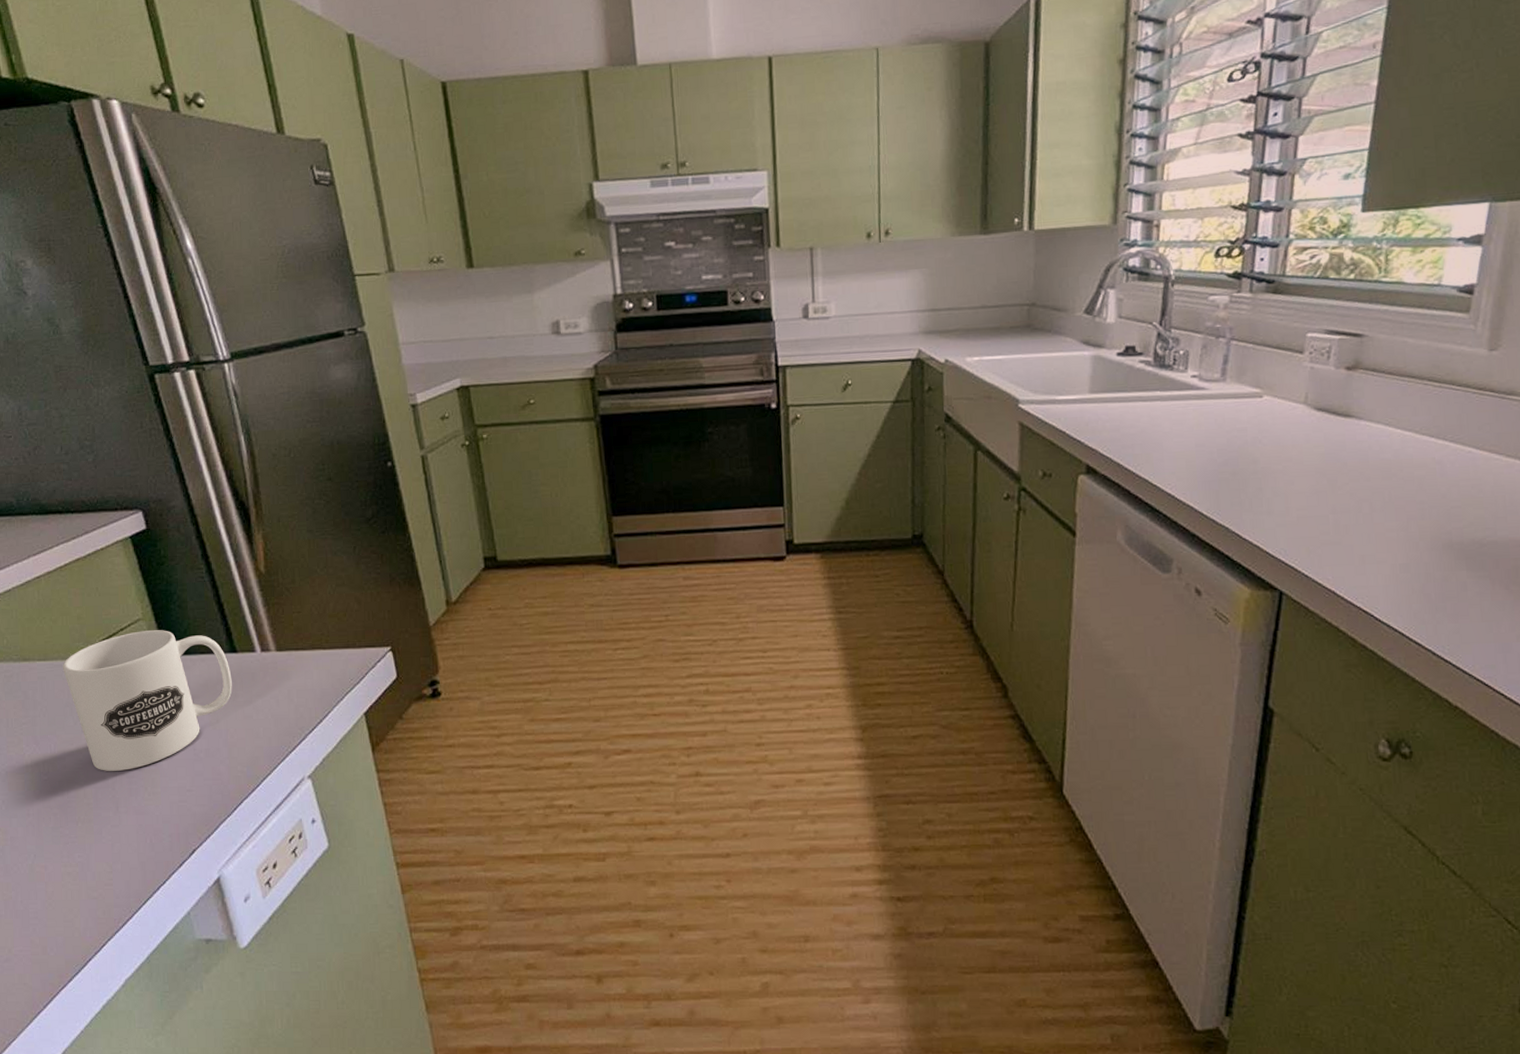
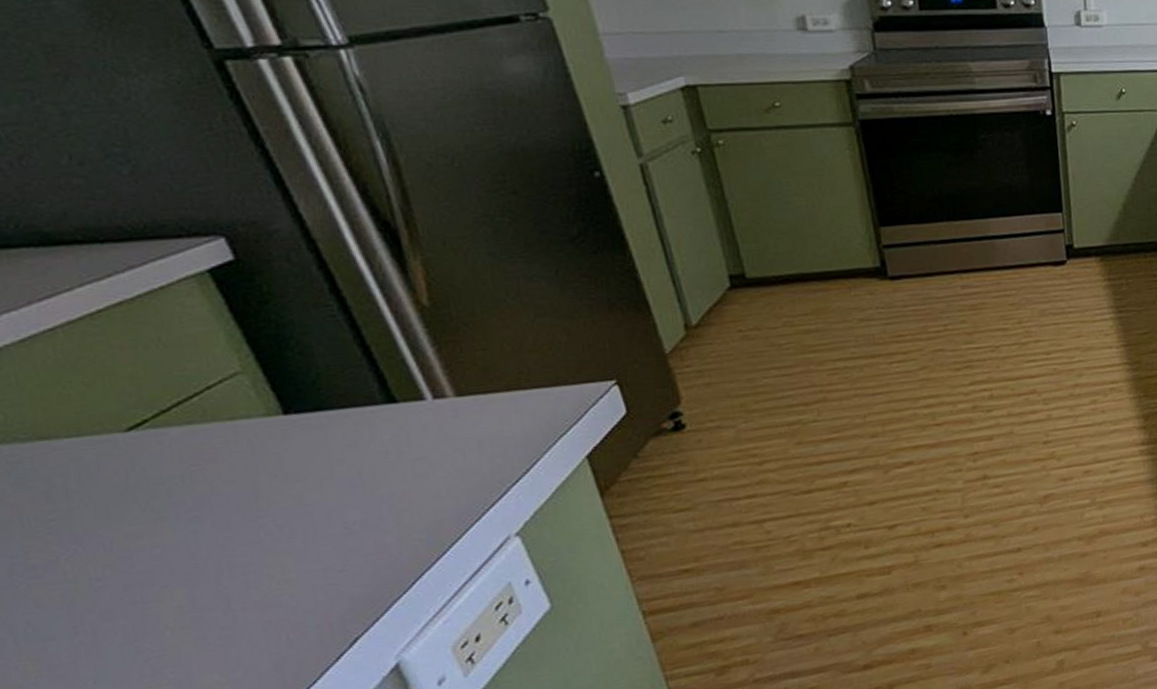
mug: present [62,630,232,771] -> none [110,383,395,564]

